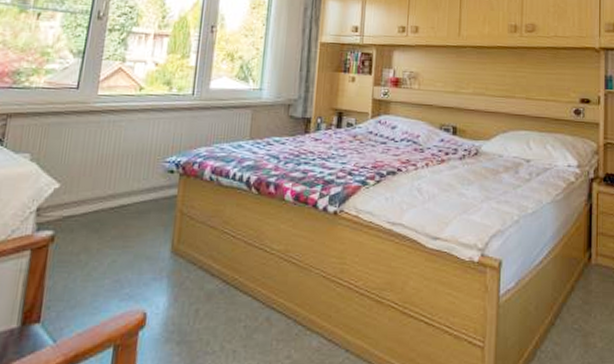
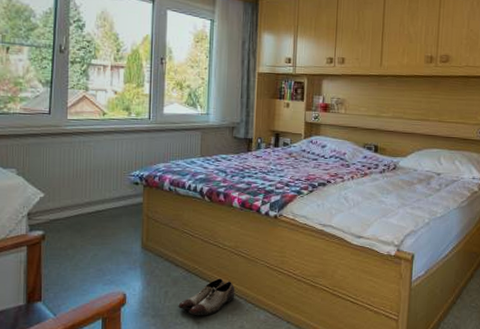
shoe: none [210,292,283,342] -> present [178,278,235,316]

